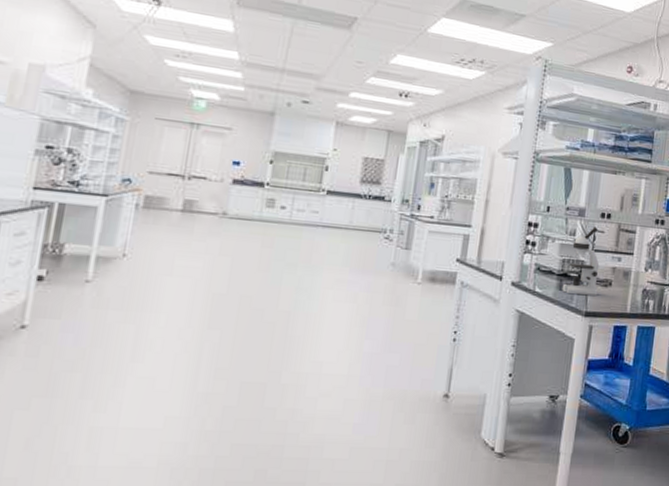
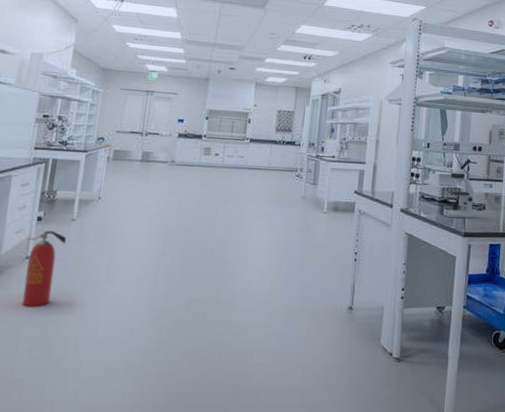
fire extinguisher: none [15,293,78,389] -> present [22,230,66,307]

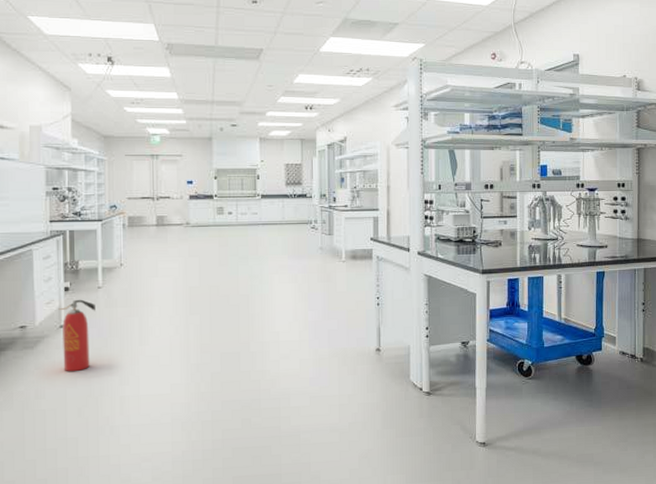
microscope: present [443,158,474,218] -> none [460,197,491,257]

